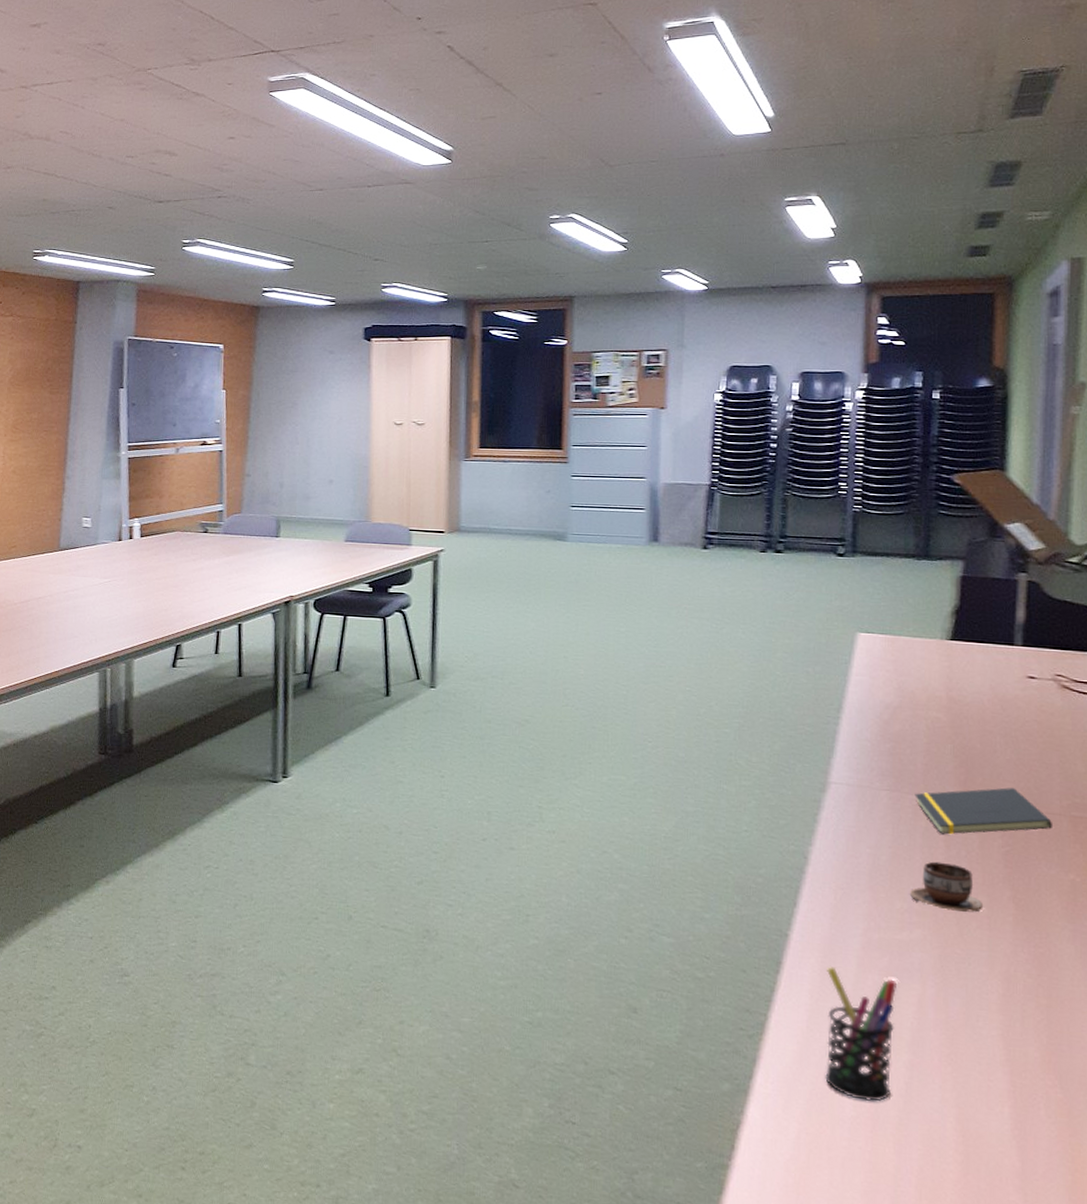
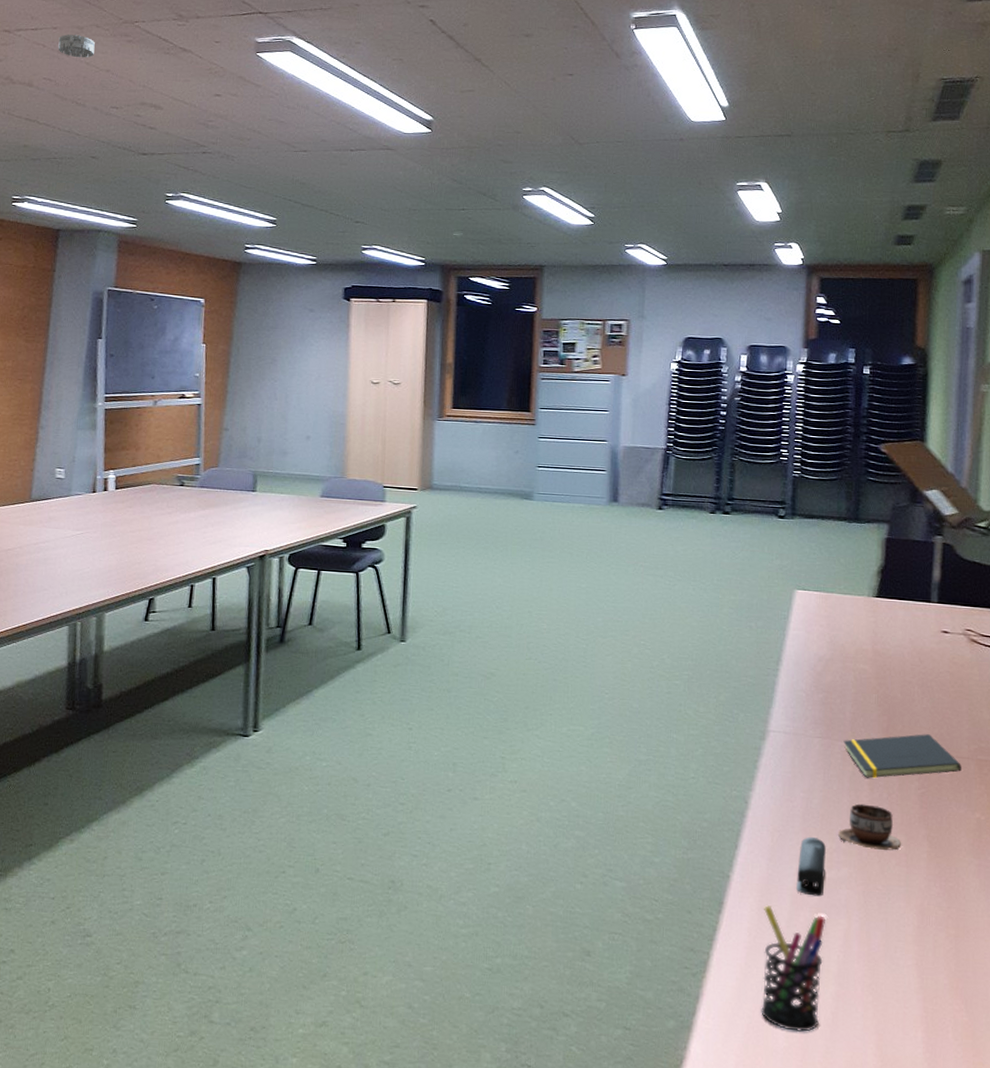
smoke detector: none [73,85,109,109] -> present [58,34,95,58]
stapler: none [863,895,896,959] -> present [796,836,826,897]

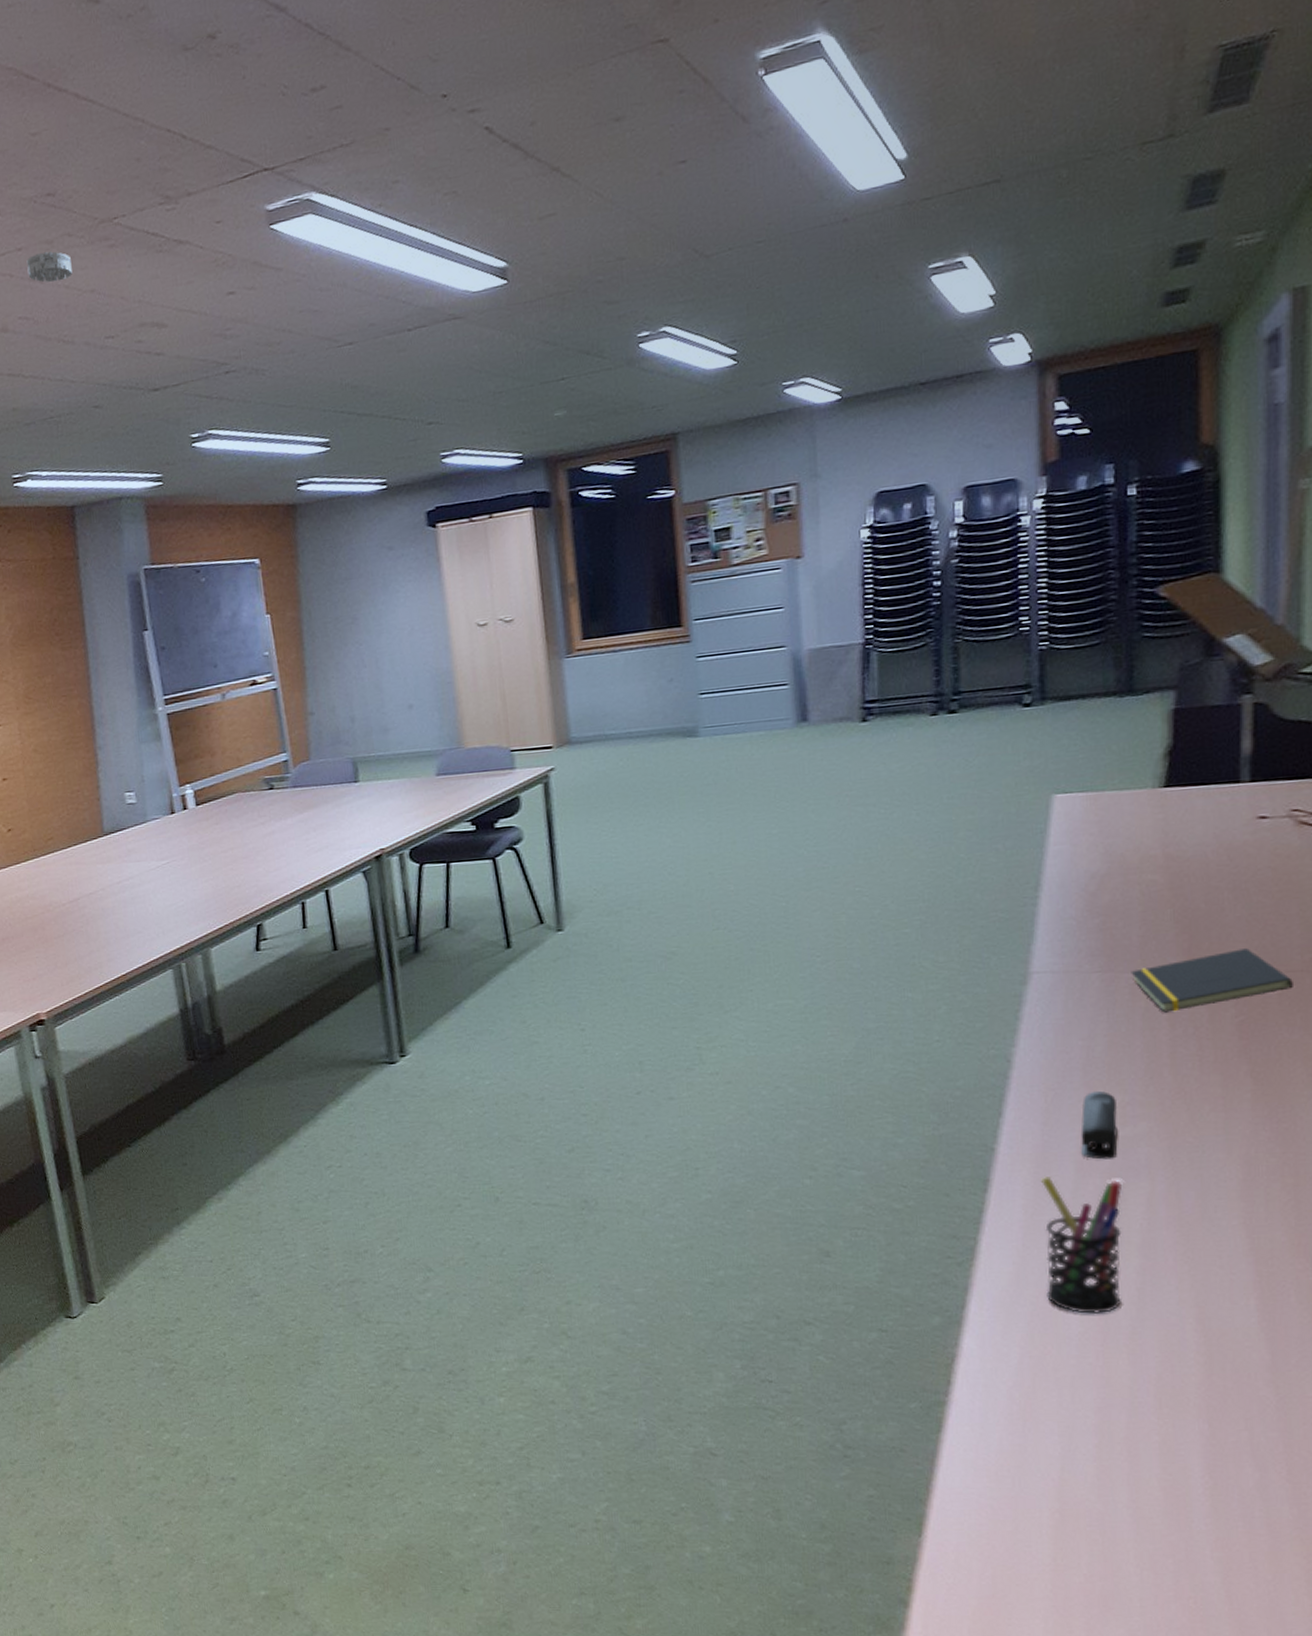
cup: present [837,803,902,851] -> none [1130,1043,1217,1096]

